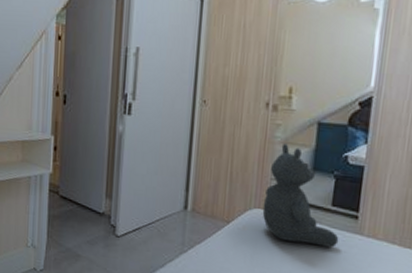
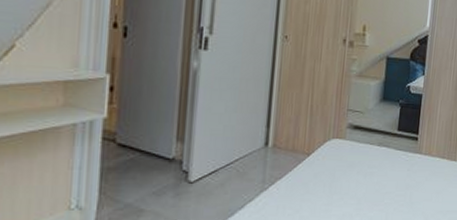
teddy bear: present [262,143,339,248] -> none [340,77,404,167]

